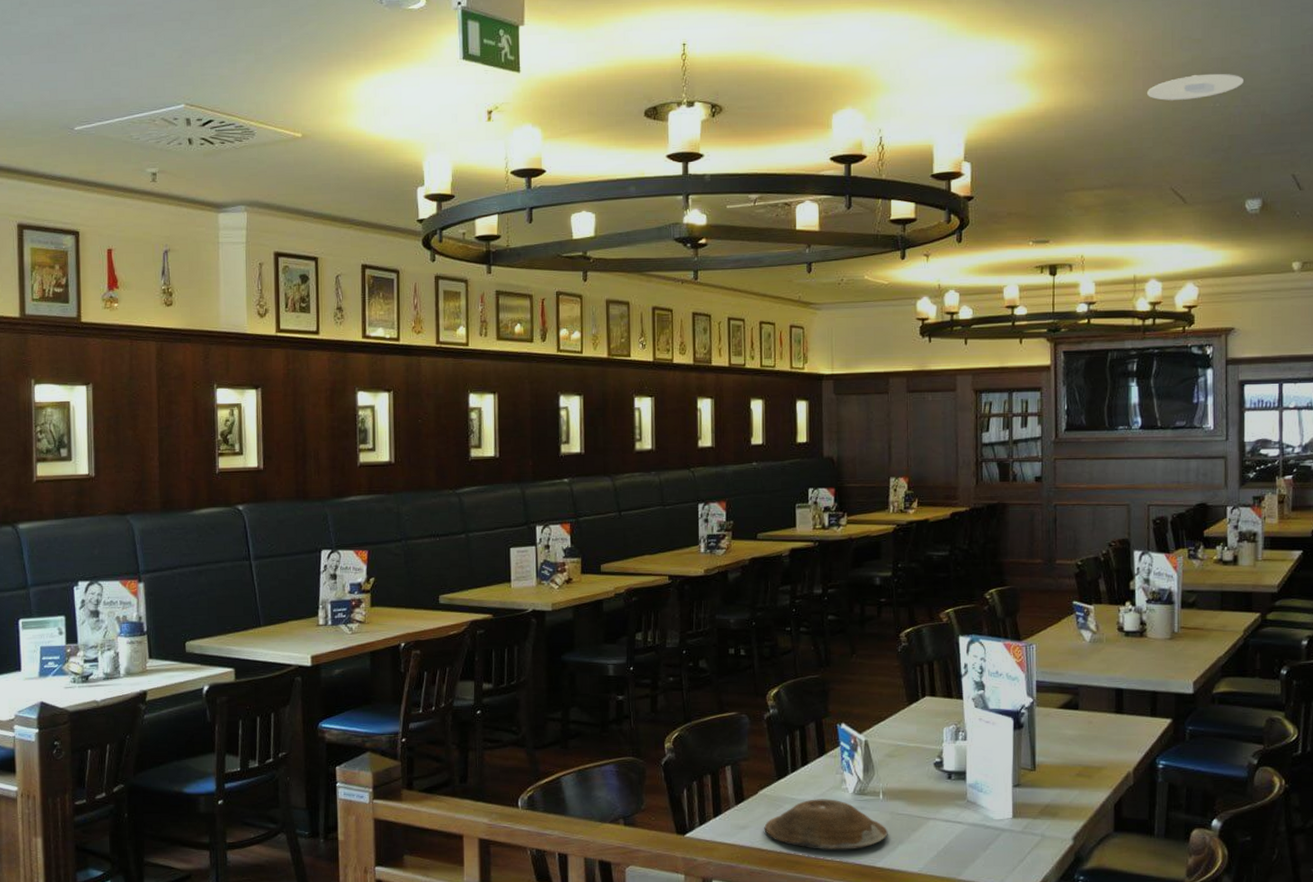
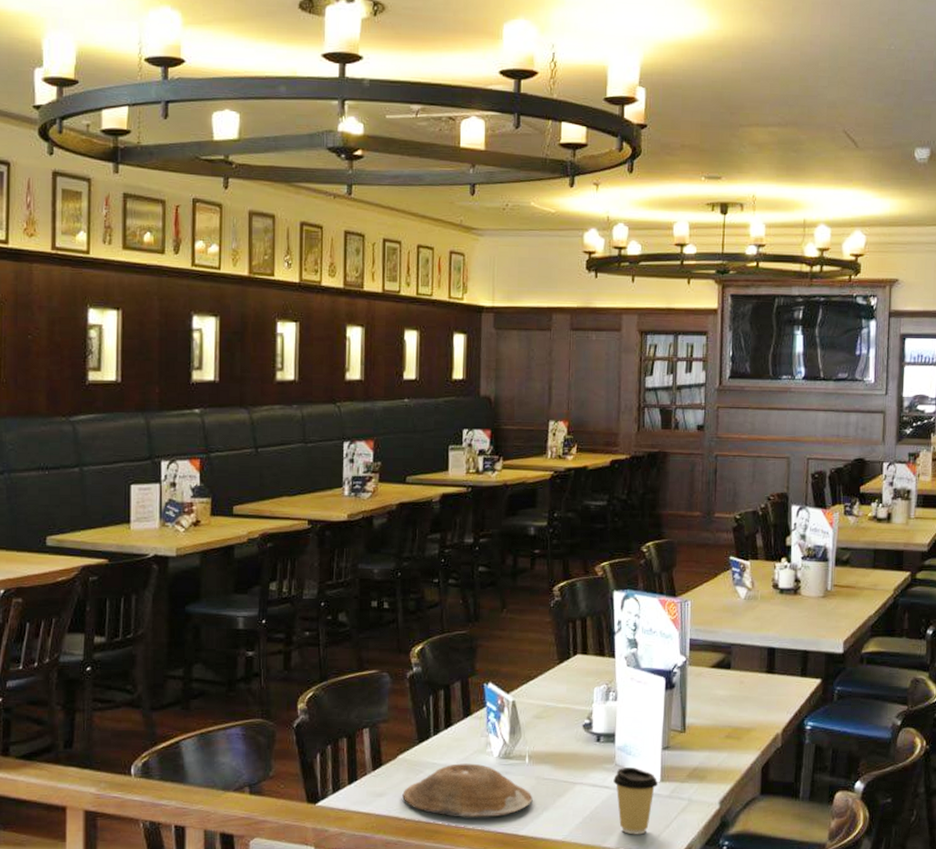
coffee cup: none [966,803,1011,869] -> present [613,766,659,835]
recessed light: present [1147,73,1243,101] -> none [825,13,918,40]

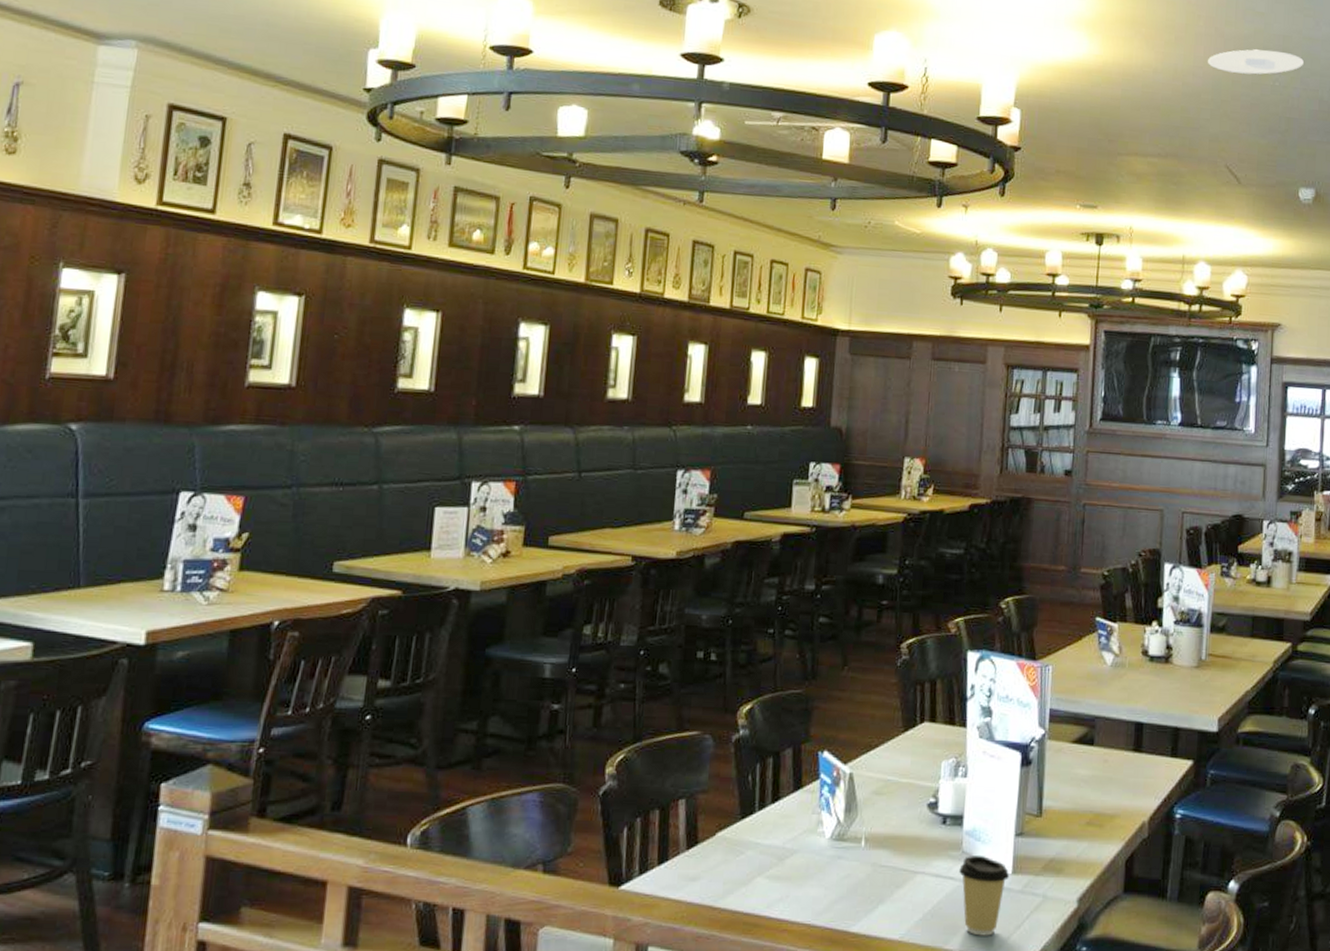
plate: present [402,763,533,818] -> none [719,844,868,910]
recessed light: none [825,13,918,40] -> present [1208,48,1304,75]

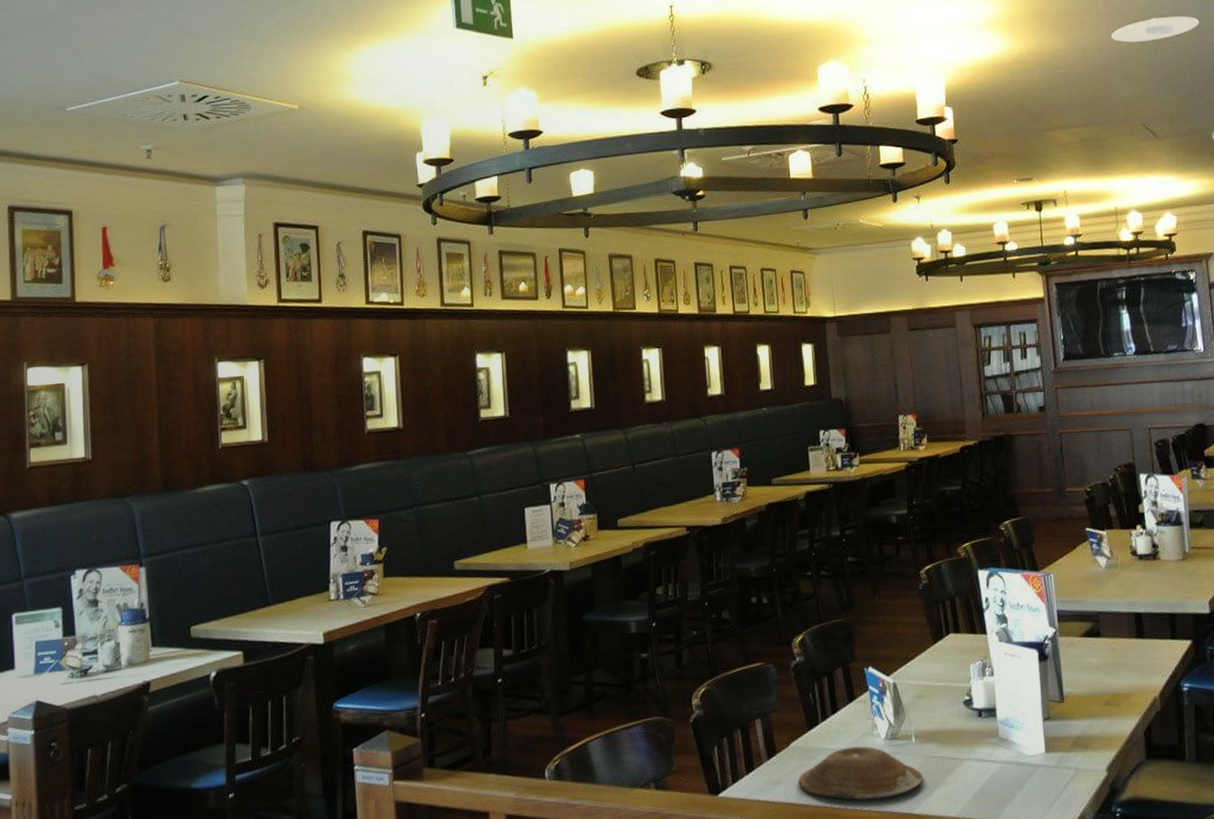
plate: none [719,844,868,910] -> present [798,746,923,801]
coffee cup: present [959,854,1010,936] -> none [999,739,1044,807]

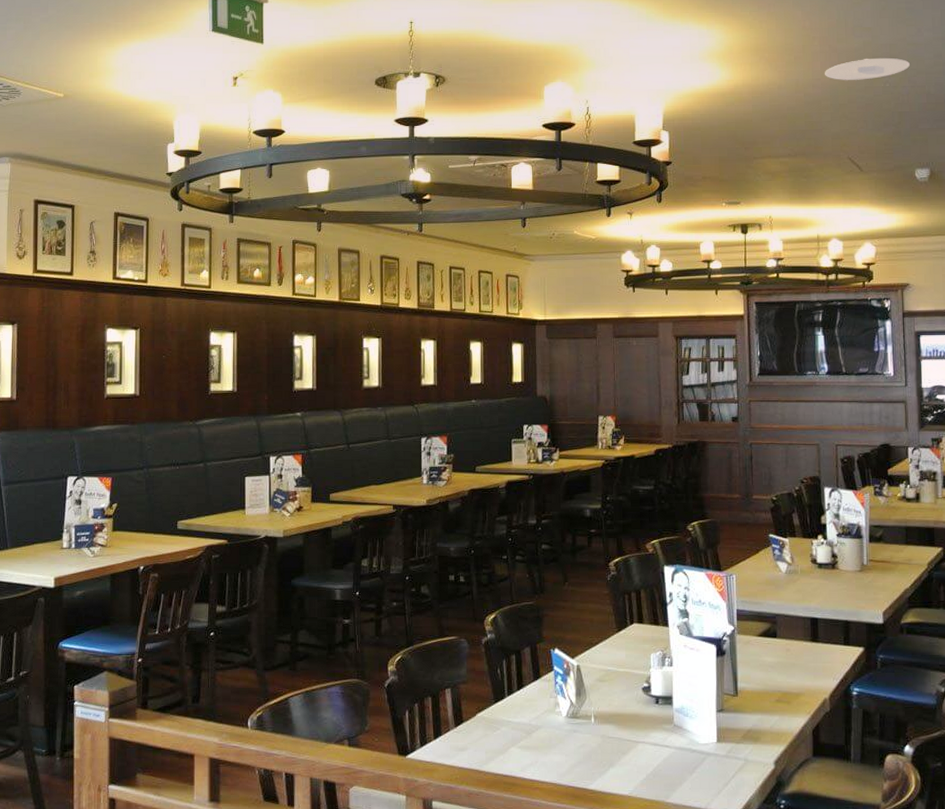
plate: present [798,746,923,801] -> none [482,722,600,773]

